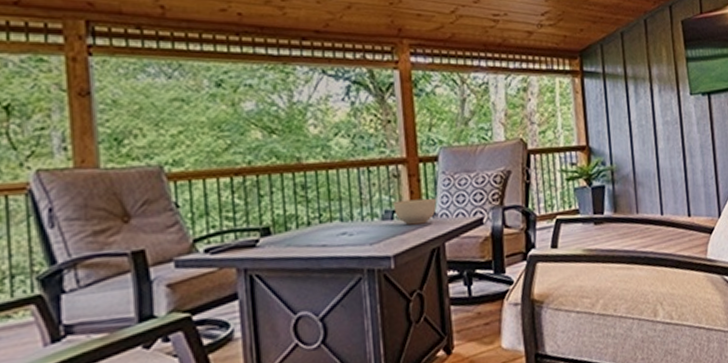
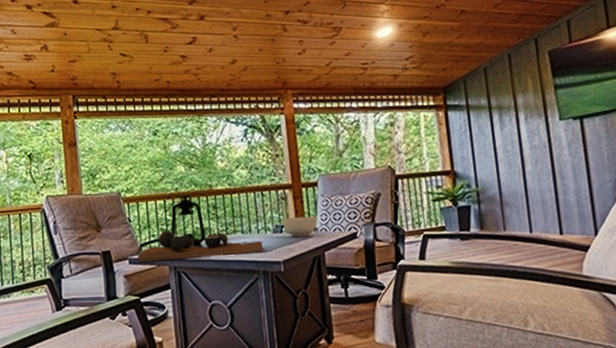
decorative tray: none [188,217,368,266] -> present [137,229,263,263]
lantern: none [240,169,292,243] -> present [170,194,207,249]

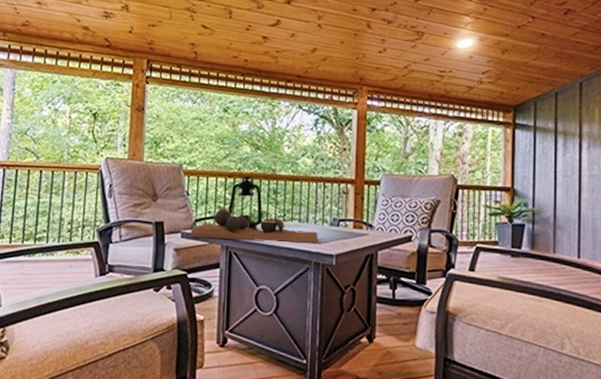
bowl: present [282,216,317,238] -> none [340,212,375,234]

